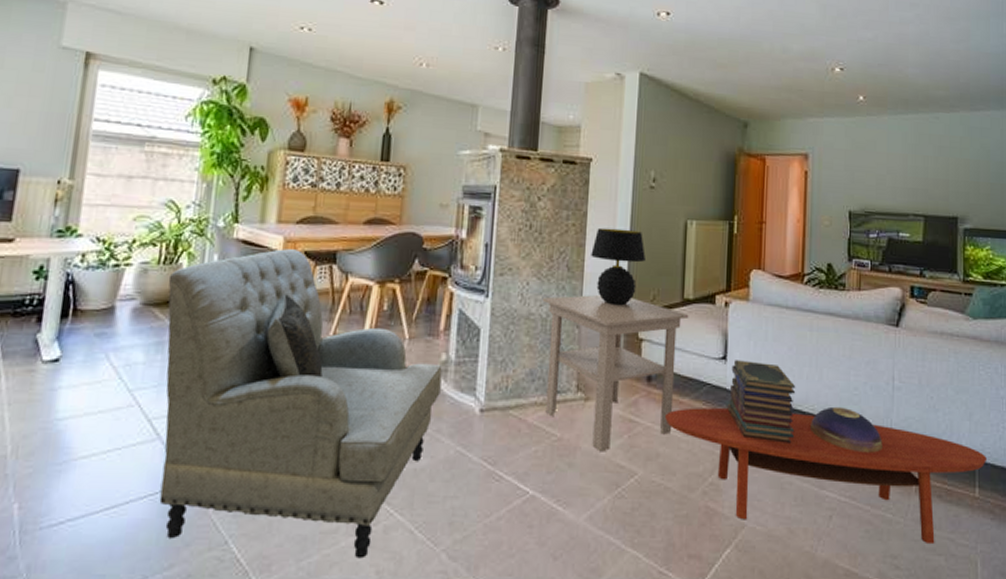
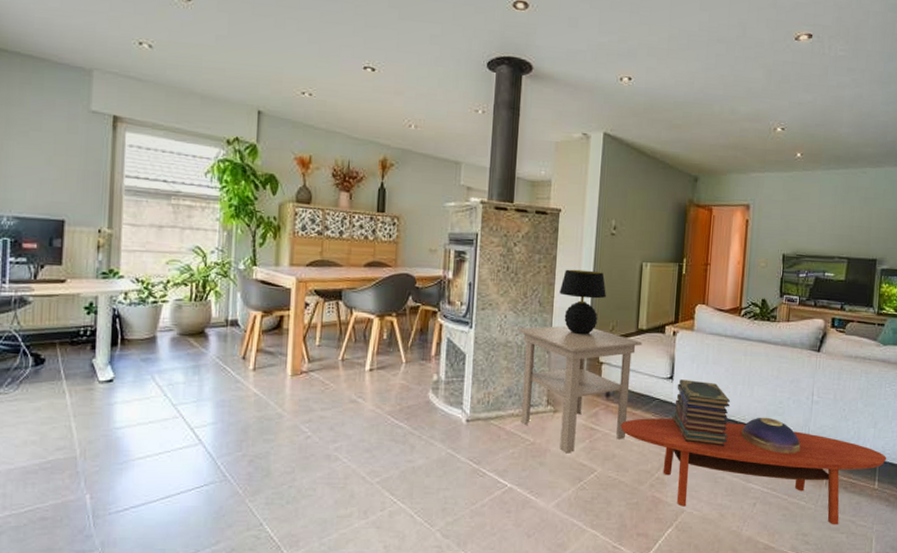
armchair: present [159,249,442,559] -> none [199,288,434,536]

